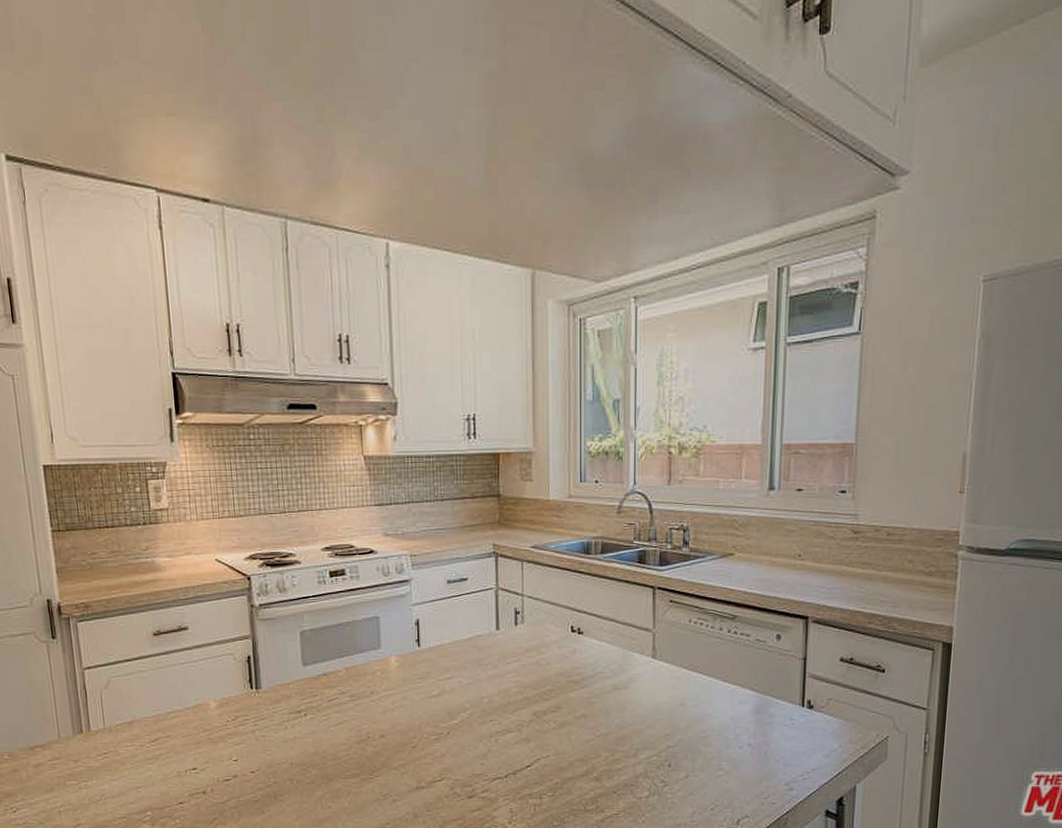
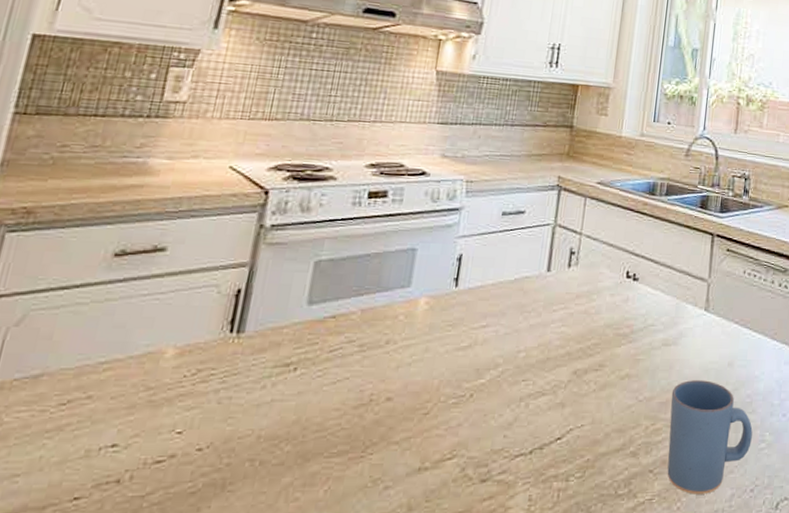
mug: none [627,718,709,811] -> present [667,380,753,495]

